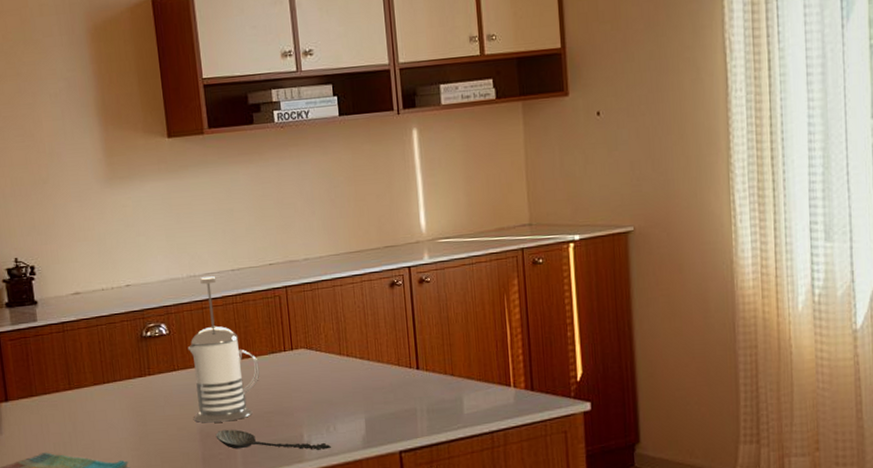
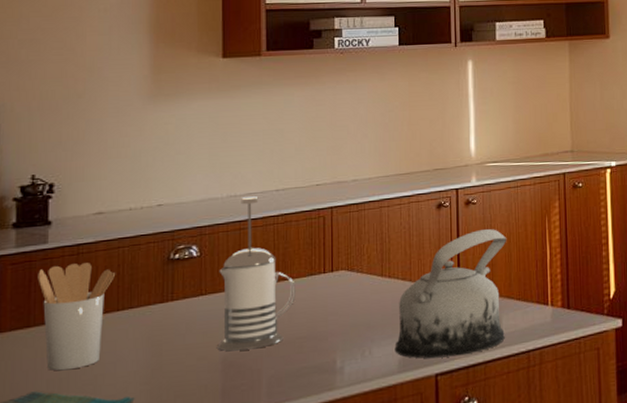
utensil holder: none [33,339,97,436] -> present [38,263,115,371]
spoon: present [215,429,331,451] -> none [240,357,365,379]
teapot: none [358,308,467,436] -> present [395,229,507,359]

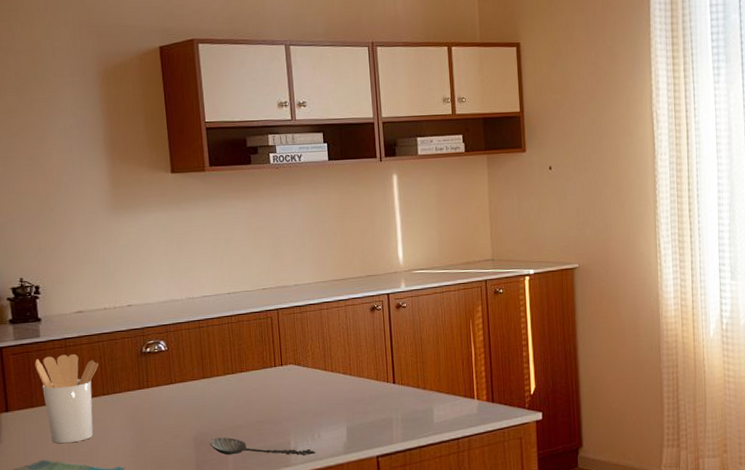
french press: present [217,196,296,351] -> none [185,299,252,432]
spoon: none [240,357,365,379] -> present [209,437,315,456]
teapot: present [395,229,507,359] -> none [340,330,437,443]

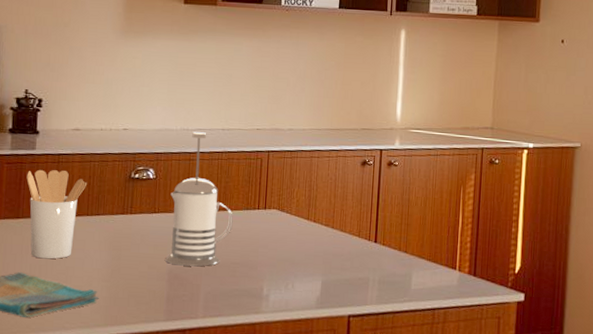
french press: none [185,299,252,432] -> present [165,132,233,267]
spoon: present [209,437,315,456] -> none [183,273,287,305]

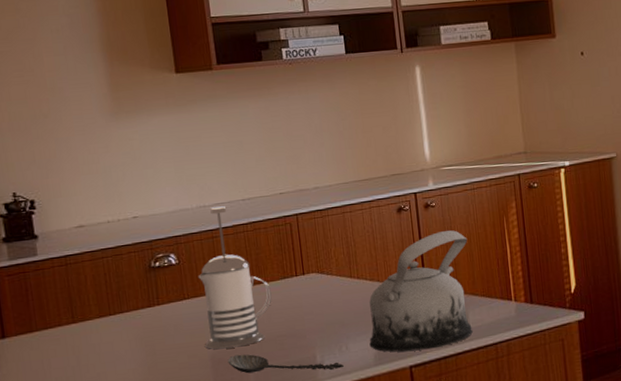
utensil holder: present [26,169,87,259] -> none [32,272,103,370]
spoon: none [183,273,287,305] -> present [227,354,344,374]
teapot: none [314,190,423,303] -> present [369,230,473,352]

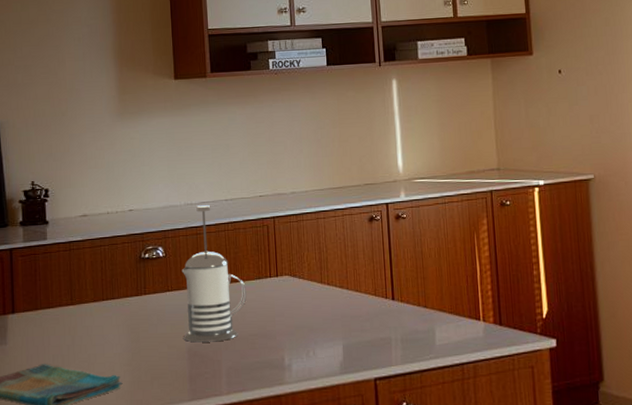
spoon: present [227,354,344,374] -> none [203,349,310,375]
teapot: present [369,230,473,352] -> none [336,243,439,363]

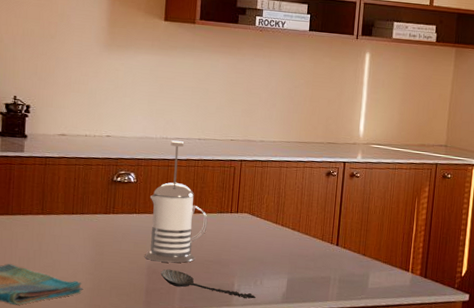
spoon: none [203,349,310,375] -> present [160,269,256,299]

